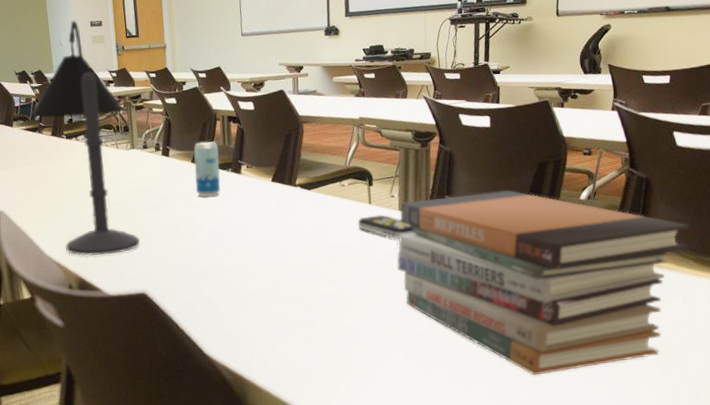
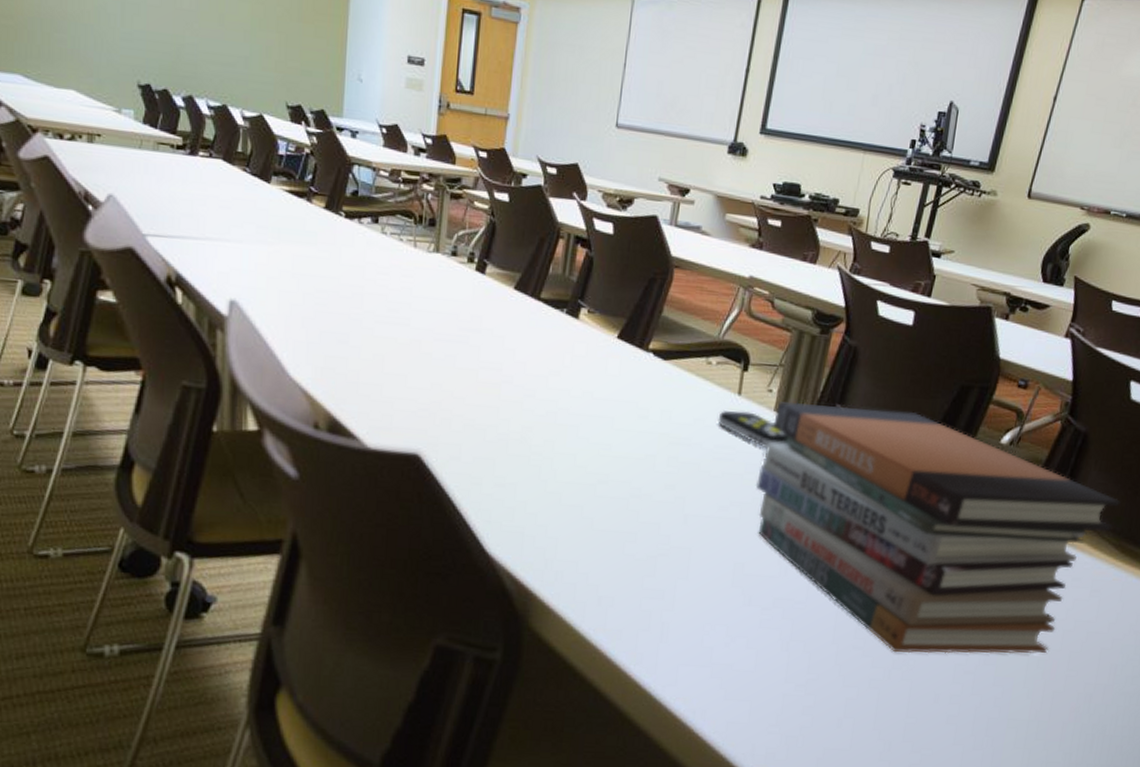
desk lamp: present [31,20,140,256] -> none [300,48,435,393]
beverage can: present [193,141,221,197] -> none [513,263,555,342]

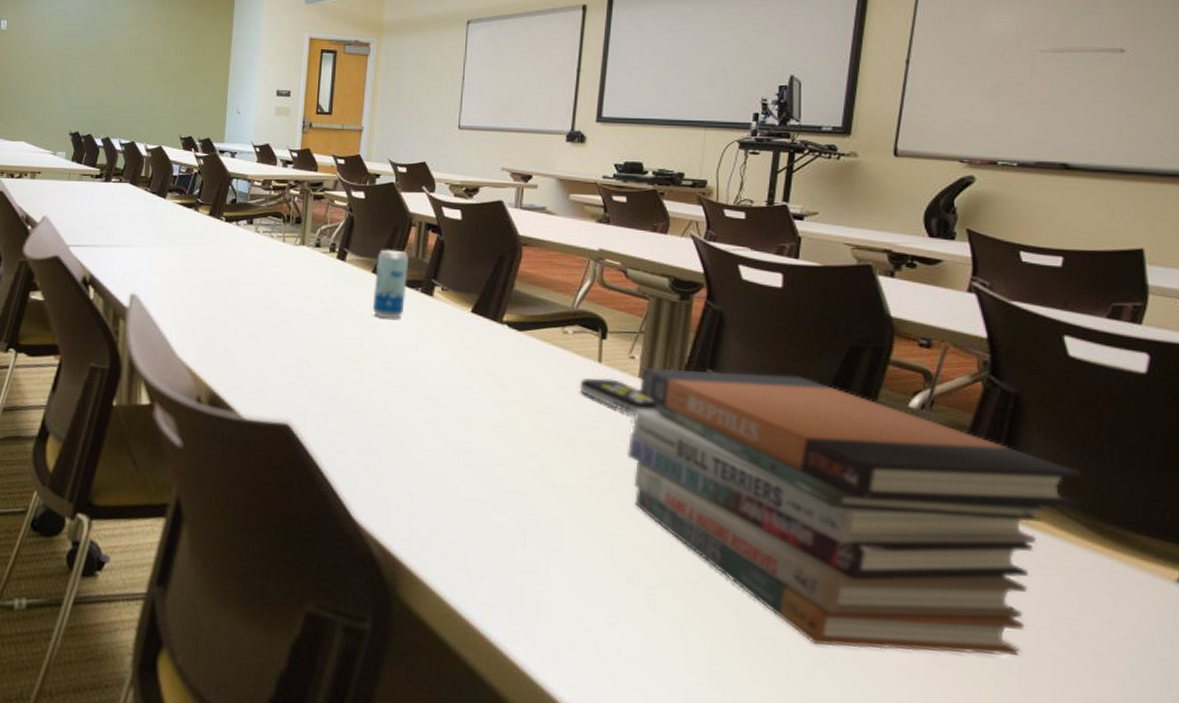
beverage can: none [513,263,555,342] -> present [372,249,409,319]

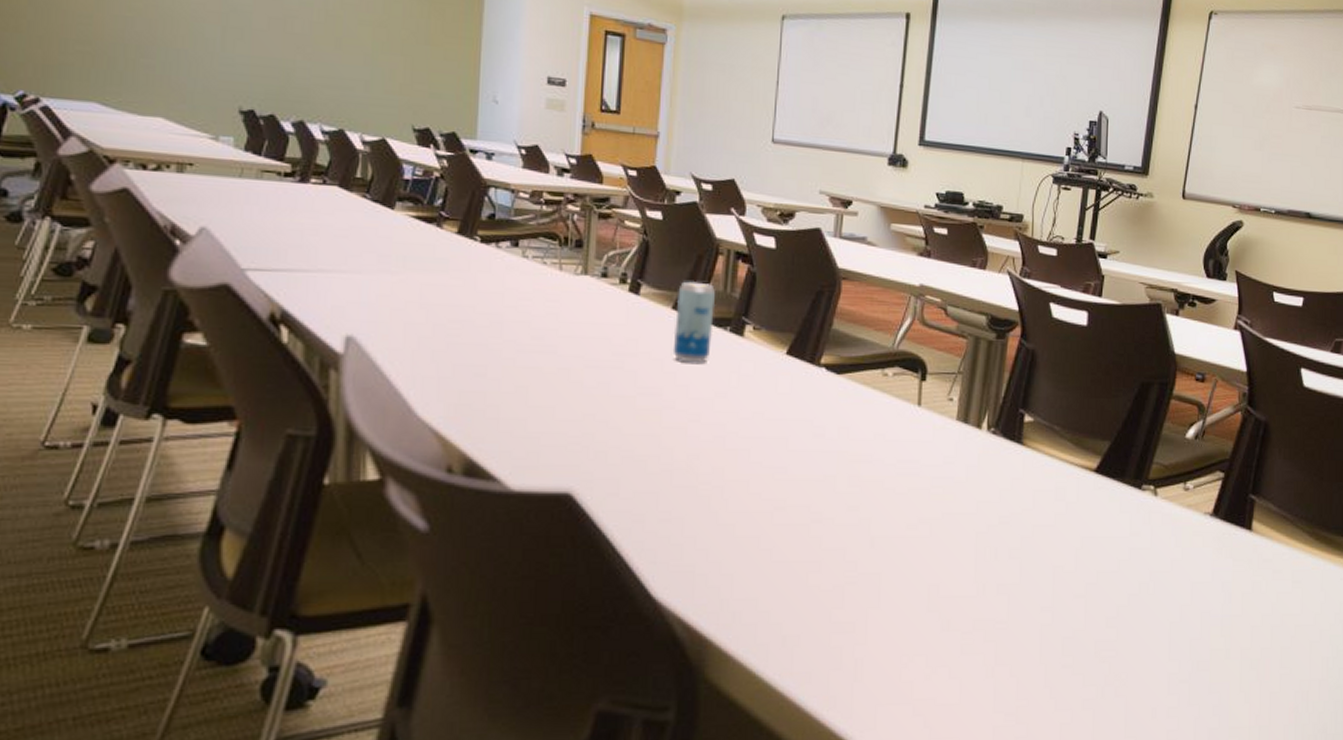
remote control: present [579,378,656,416] -> none [899,422,972,460]
book stack: present [626,367,1083,656] -> none [943,409,1308,667]

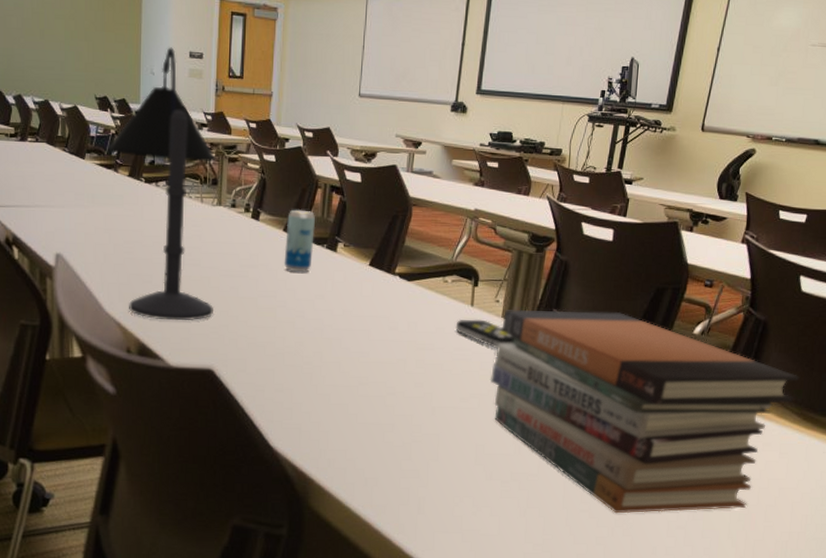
desk lamp: none [429,69,581,428] -> present [108,47,216,321]
remote control: none [899,422,972,460] -> present [455,319,514,349]
book stack: none [943,409,1308,667] -> present [490,309,800,514]

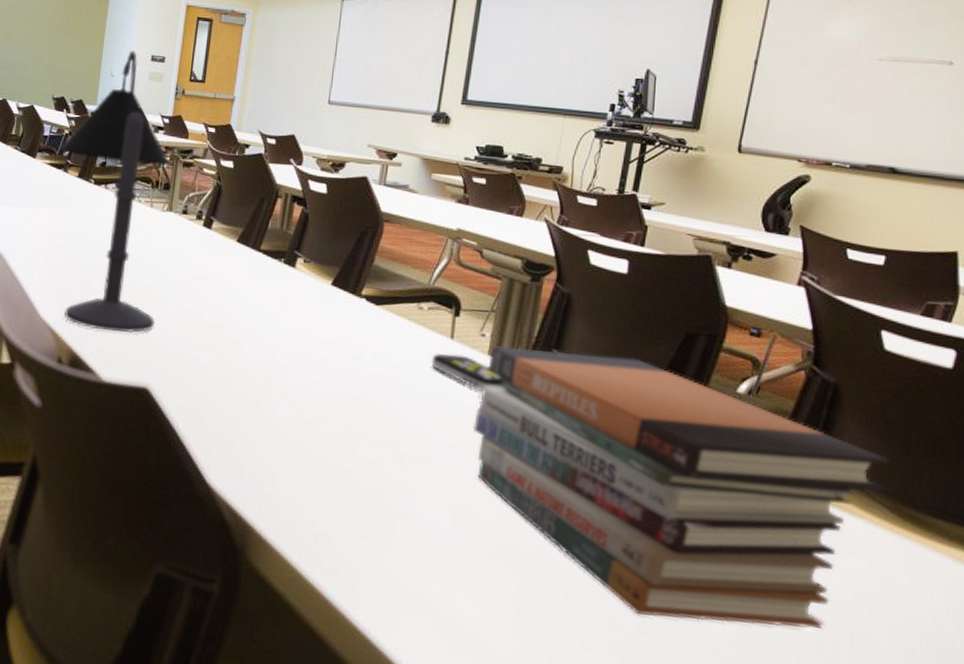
beverage can: present [284,209,316,273] -> none [235,219,273,288]

